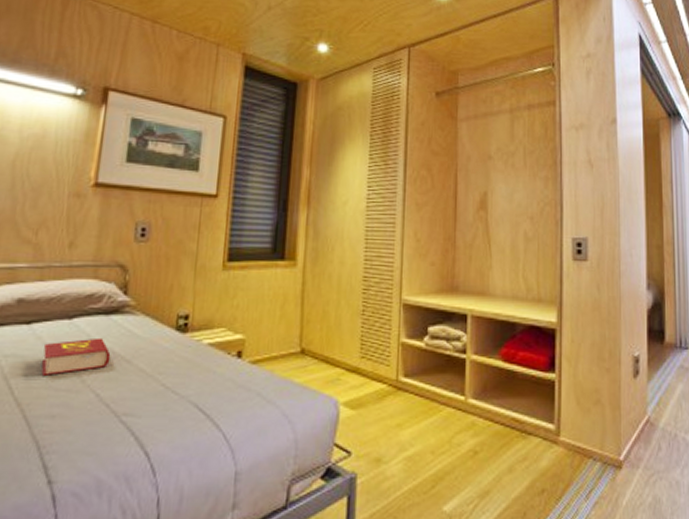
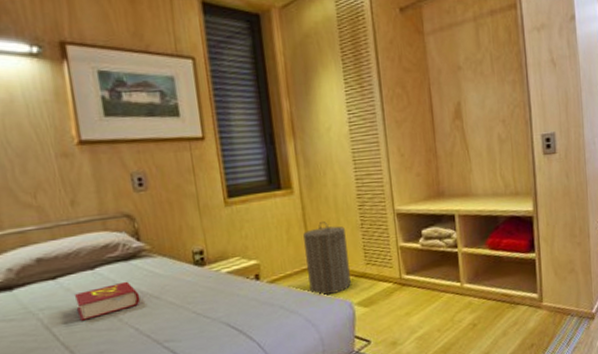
laundry hamper: none [294,302,344,387] -> present [303,222,351,296]

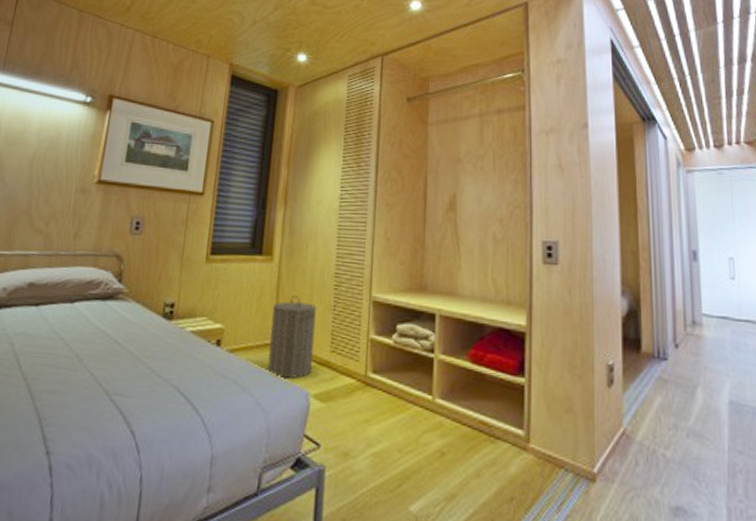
book: present [75,281,141,321] -> none [45,321,105,354]

